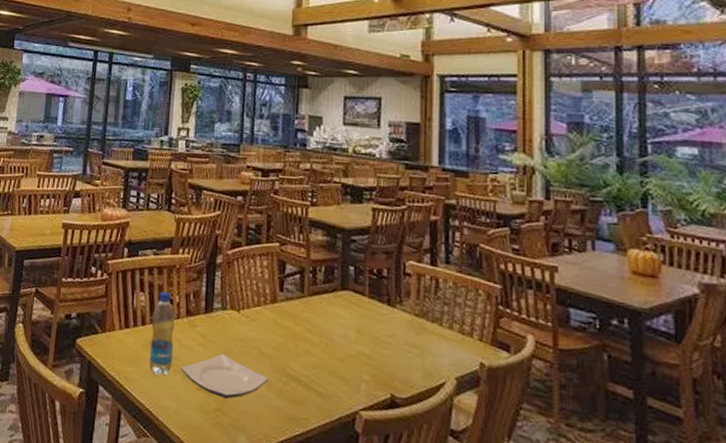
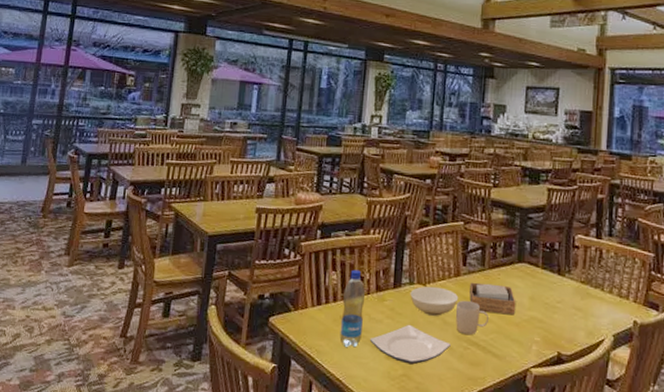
bowl: none [223,312,276,346] -> present [410,286,459,316]
mug: none [273,329,310,370] -> present [455,300,489,336]
napkin holder: none [288,309,341,349] -> present [469,282,516,315]

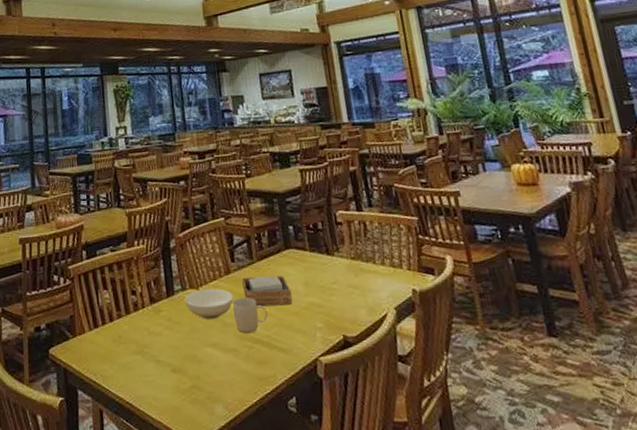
bottle: present [339,269,366,348] -> none [118,284,144,368]
plate: present [369,324,451,365] -> none [152,332,235,375]

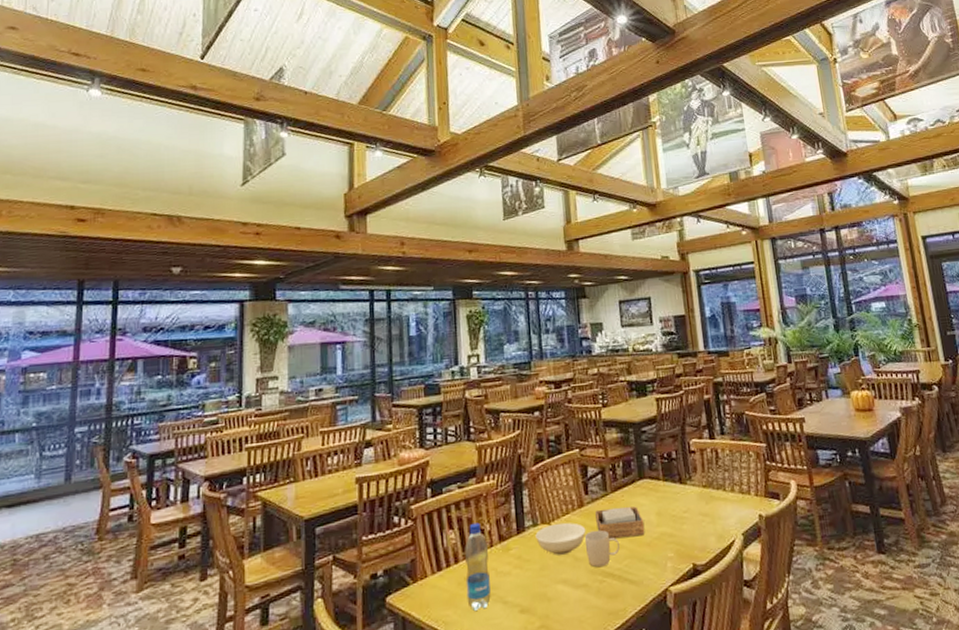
bottle: none [118,284,144,368] -> present [465,522,491,612]

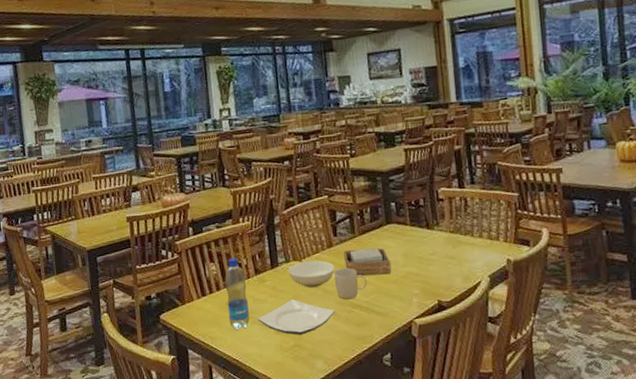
plate: none [499,569,586,614] -> present [257,299,335,335]

